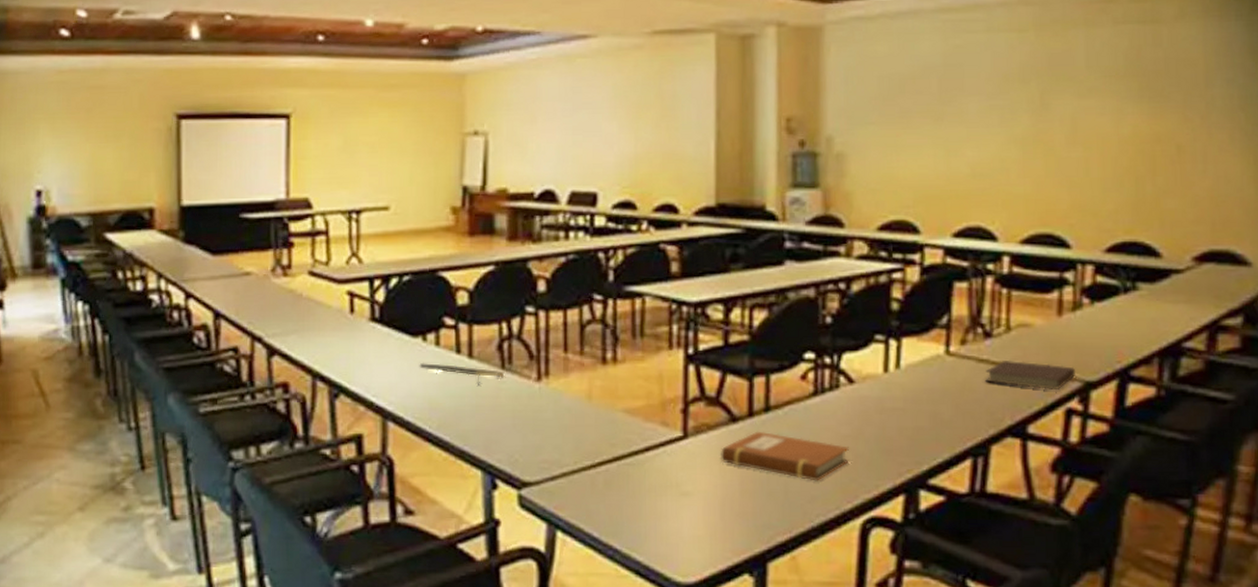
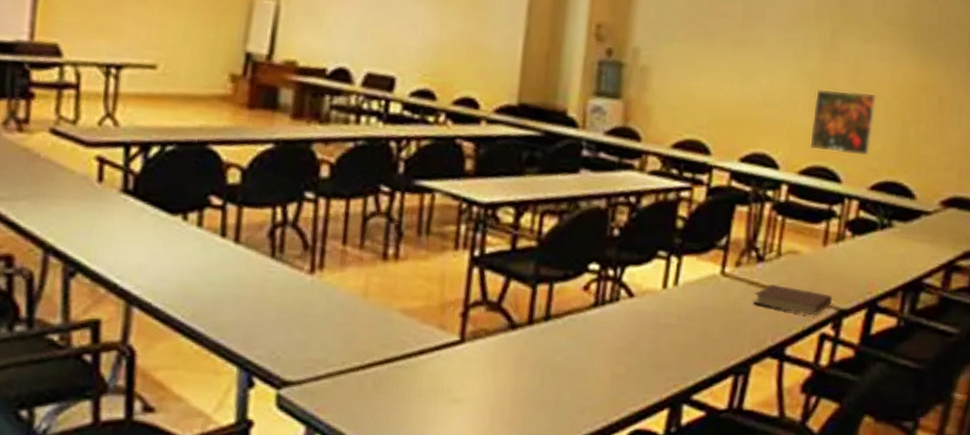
notepad: present [419,363,505,386] -> none [176,244,275,274]
notebook: present [721,431,849,481] -> none [496,339,622,393]
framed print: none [1028,151,1103,218] -> present [808,89,878,155]

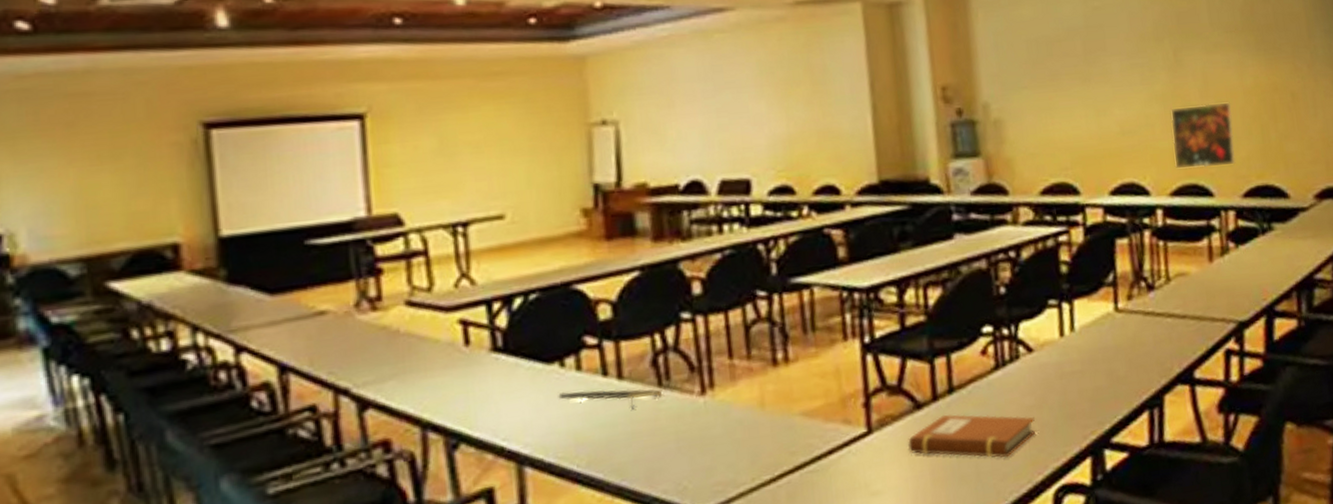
notepad: none [176,244,275,274] -> present [558,388,663,410]
notebook: none [496,339,622,393] -> present [908,414,1036,458]
notebook: present [752,284,833,315] -> none [1152,309,1231,335]

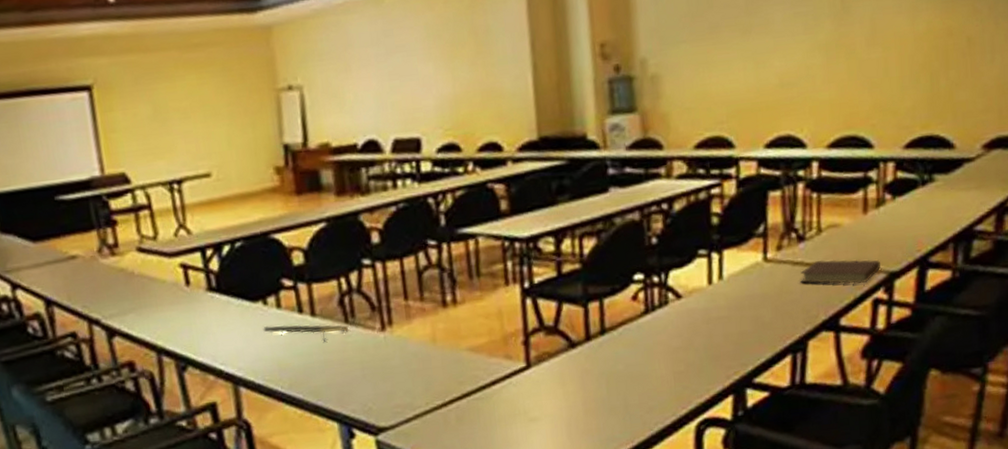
notebook: present [908,414,1036,458] -> none [563,353,682,393]
notebook: none [1152,309,1231,335] -> present [800,259,882,284]
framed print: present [1170,102,1236,170] -> none [833,49,901,122]

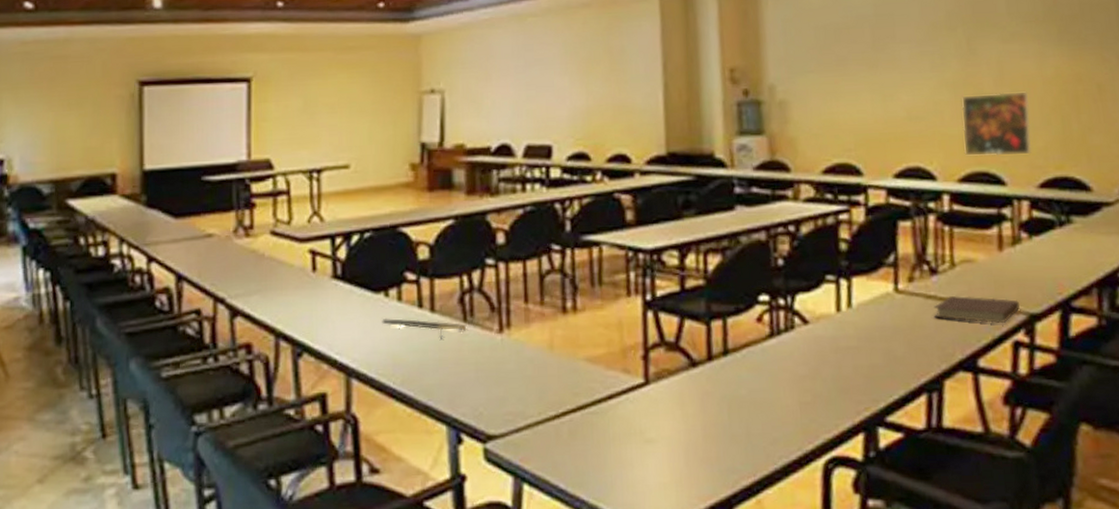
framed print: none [833,49,901,122] -> present [961,91,1032,157]

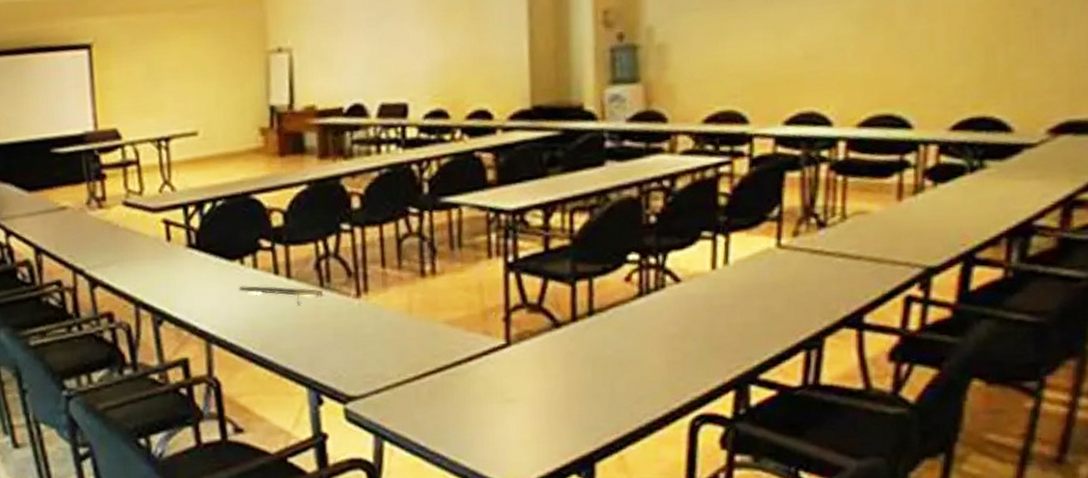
notebook: present [933,295,1021,323] -> none [818,249,917,277]
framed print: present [961,91,1032,157] -> none [866,21,949,99]

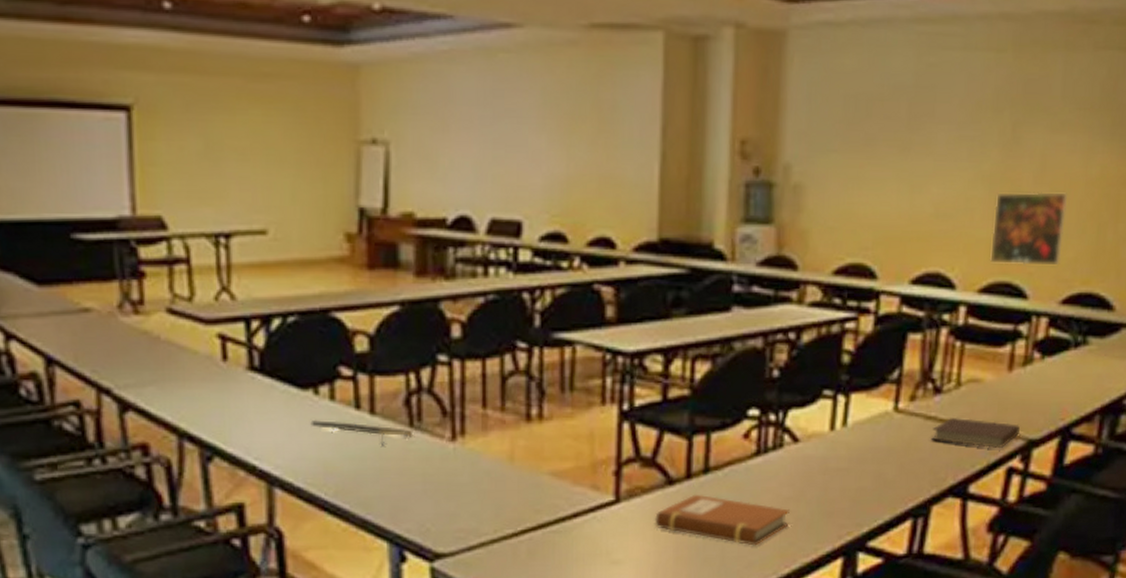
notebook: none [545,335,677,382] -> present [655,494,790,546]
notebook: none [818,249,917,277] -> present [930,417,1021,448]
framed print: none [866,21,949,99] -> present [989,191,1068,265]

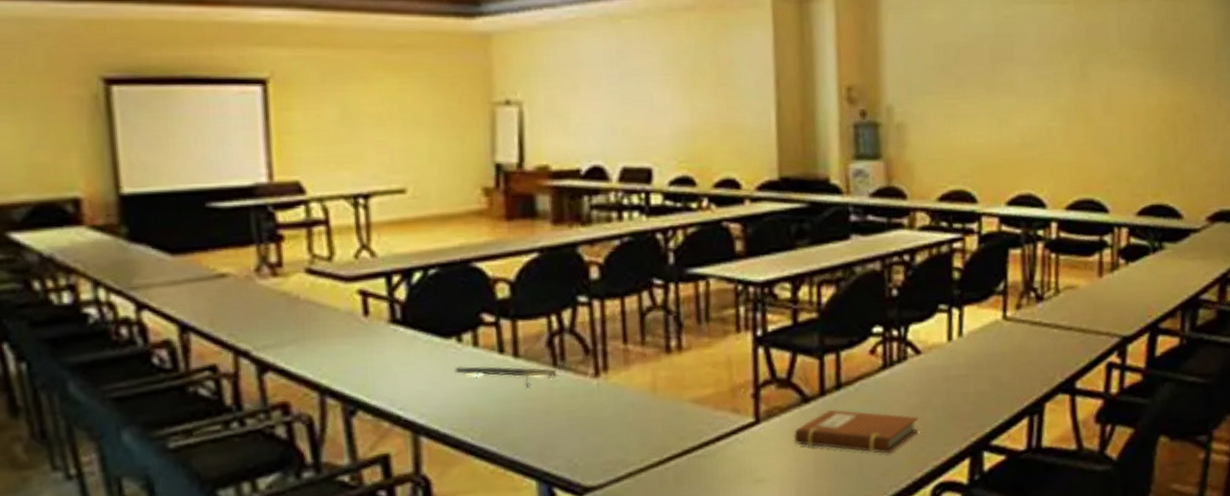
notebook: present [930,417,1021,448] -> none [1037,321,1115,346]
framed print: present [989,191,1068,265] -> none [1072,120,1134,185]

